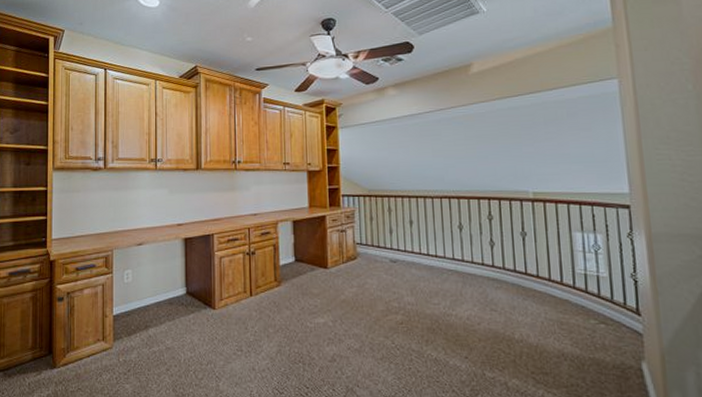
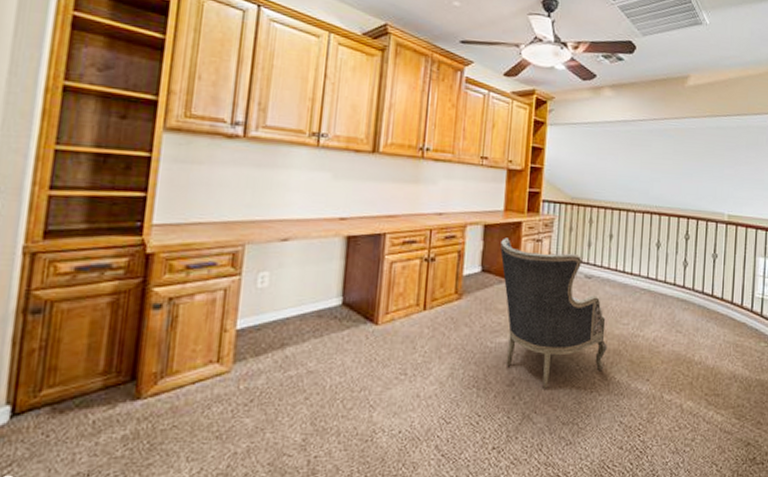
armchair: none [309,230,420,365] -> present [500,237,607,389]

